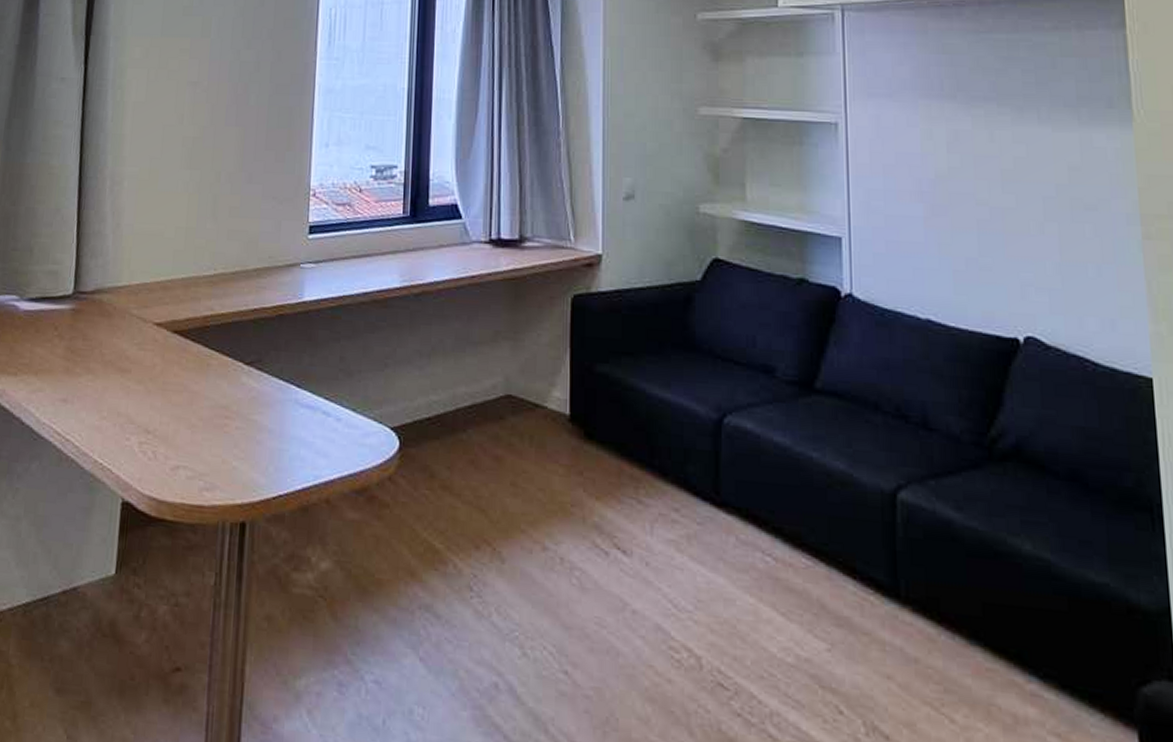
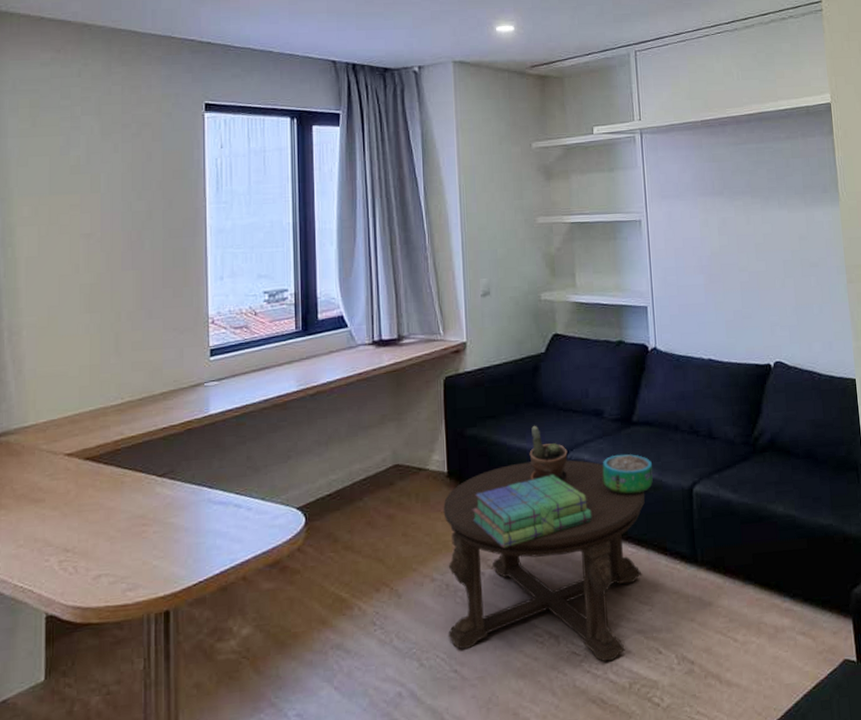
coffee table: none [559,418,829,709] -> present [443,459,645,662]
stack of books: none [597,441,753,525] -> present [472,475,592,547]
potted plant: none [674,372,725,455] -> present [529,425,568,483]
decorative bowl: none [770,429,840,488] -> present [602,454,653,495]

